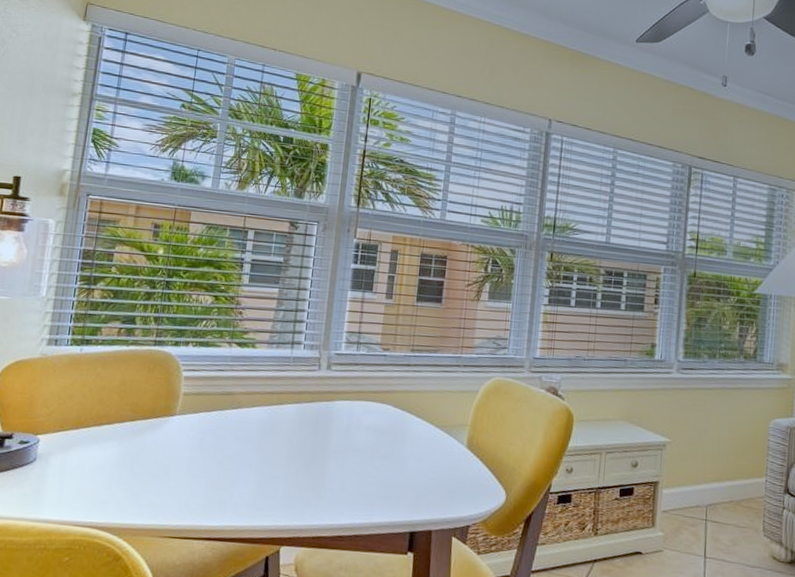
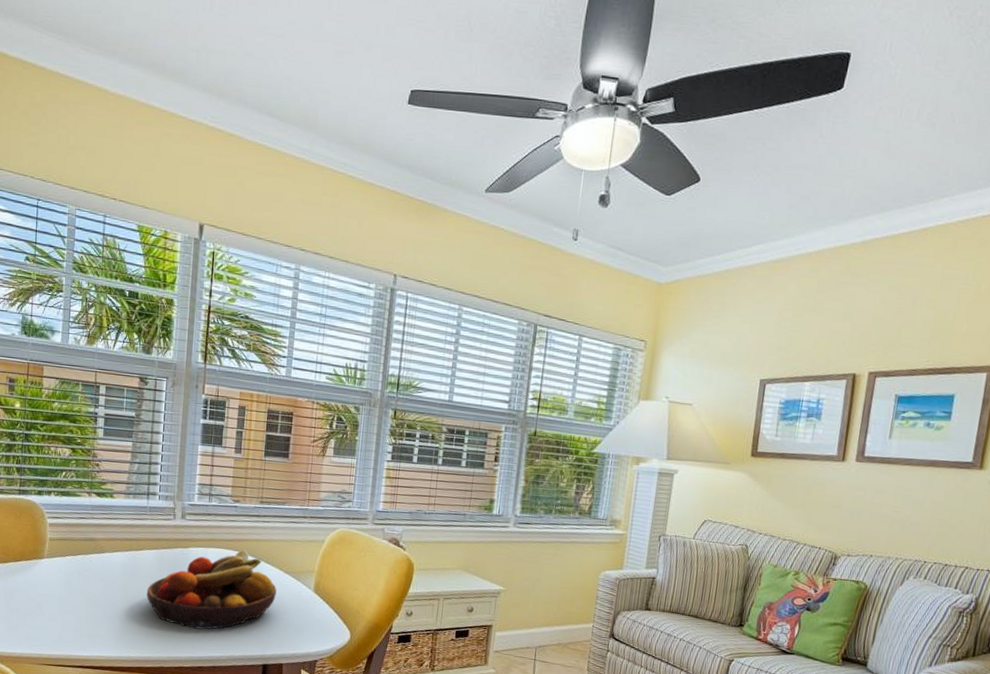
fruit bowl: none [284,401,427,493] -> present [146,549,277,630]

